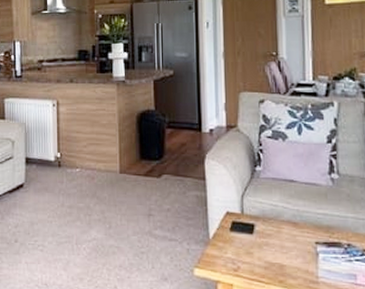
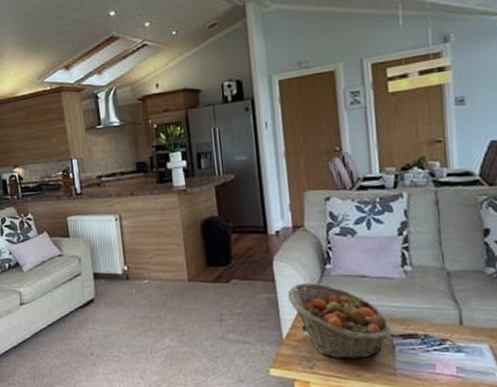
fruit basket: none [216,183,317,264] -> present [287,283,393,359]

